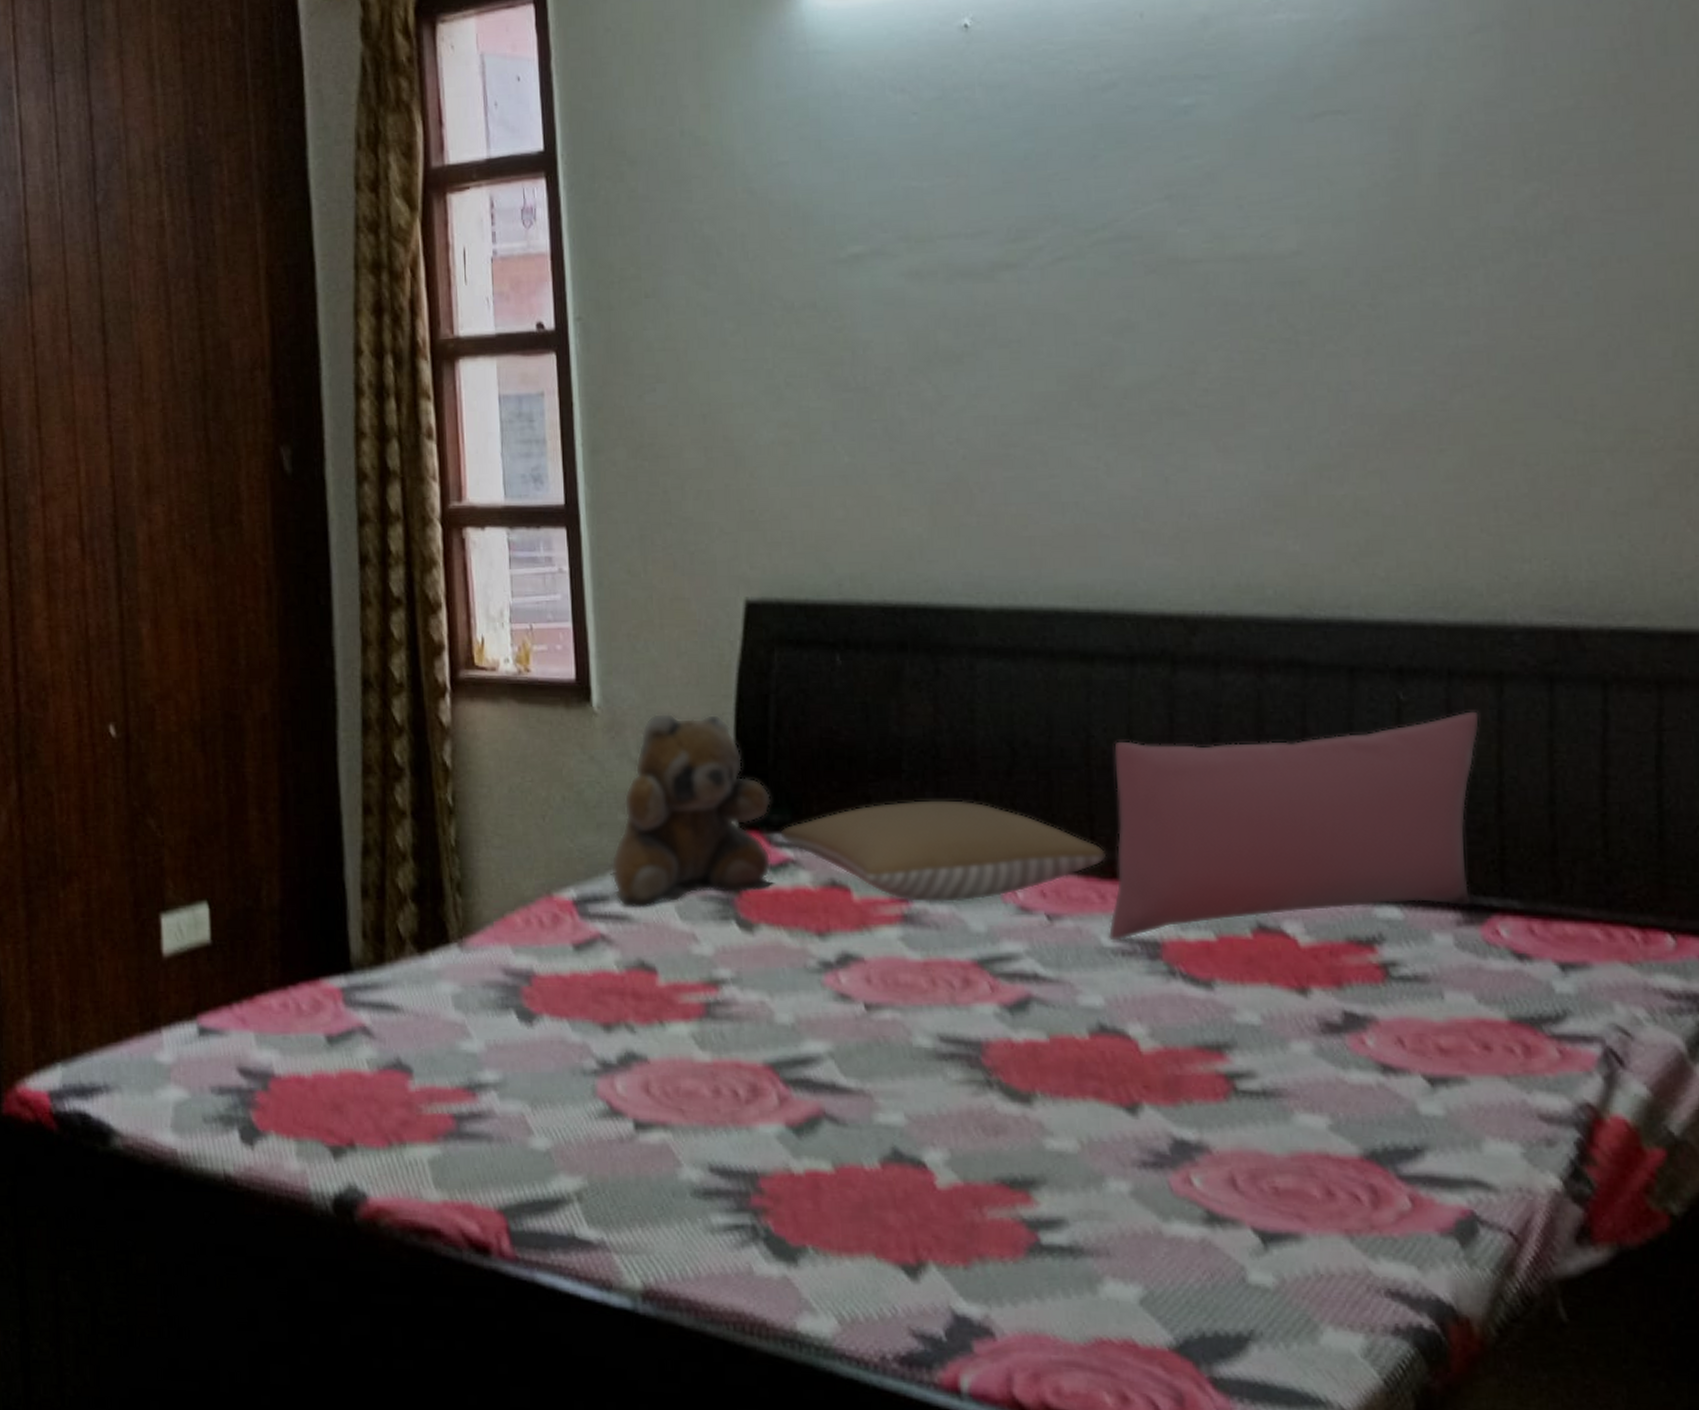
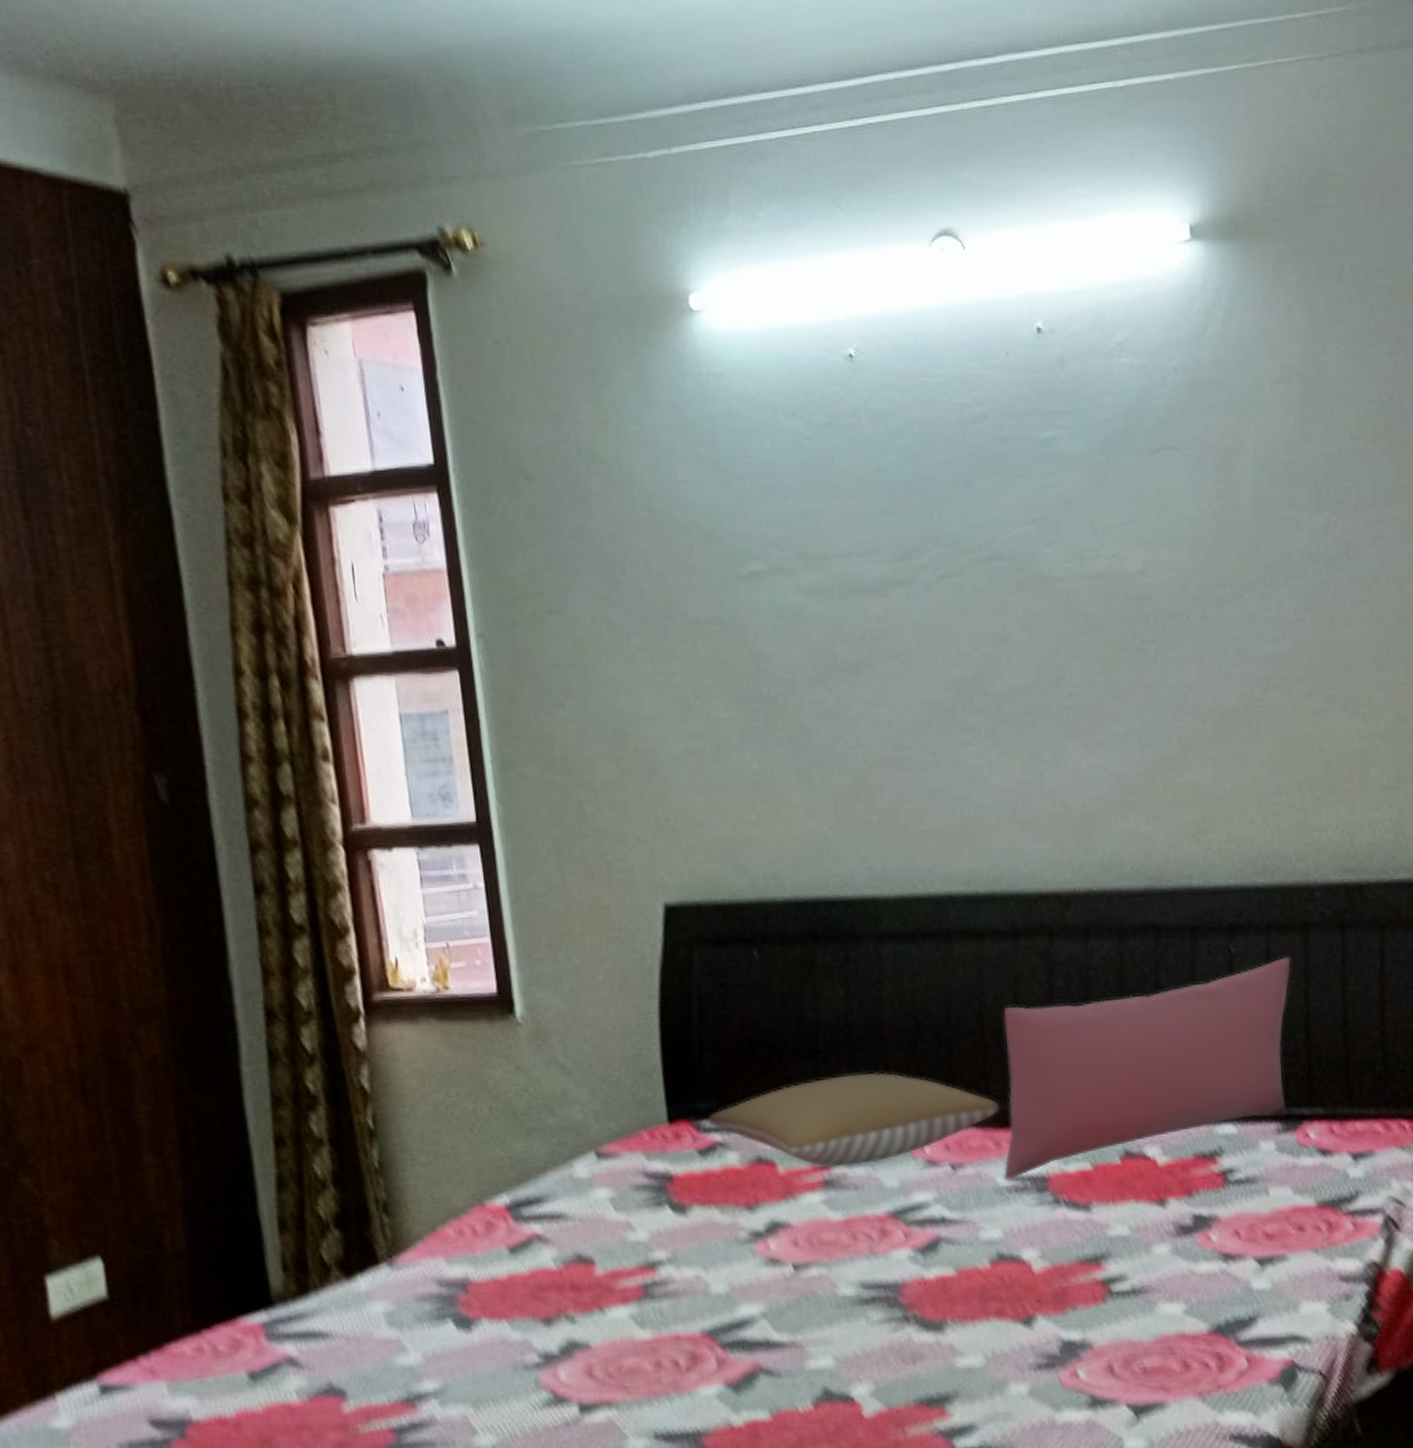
teddy bear: present [611,713,774,908] -> none [543,1014,704,1206]

